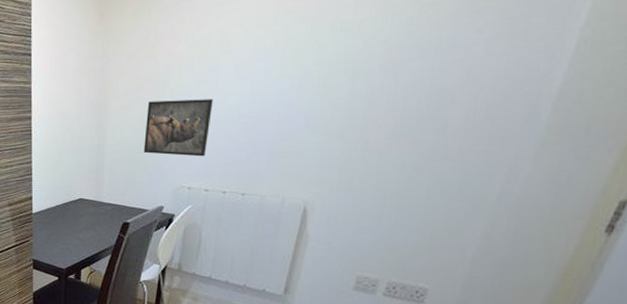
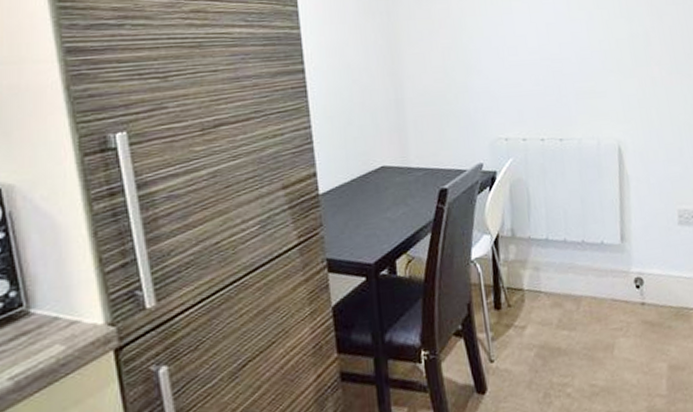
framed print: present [143,99,213,157] -> none [446,42,517,105]

